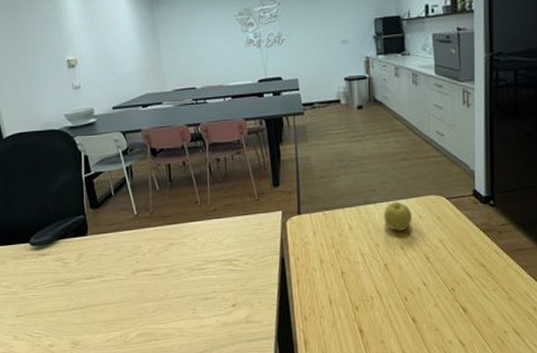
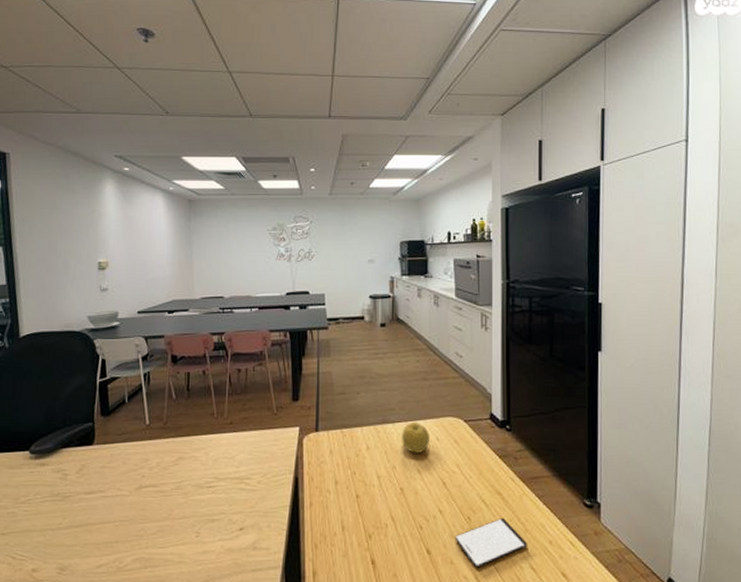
smartphone: none [439,287,512,333] -> present [454,517,528,568]

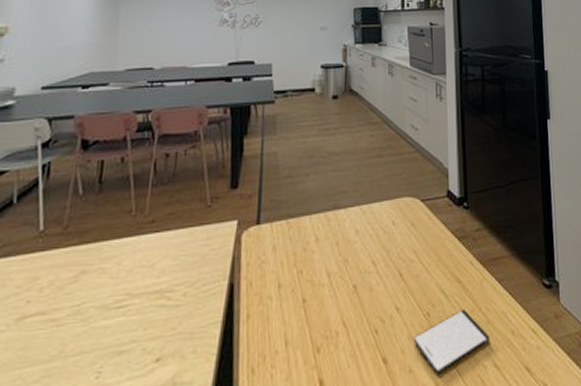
fruit: present [402,423,429,453] -> none [355,206,385,242]

